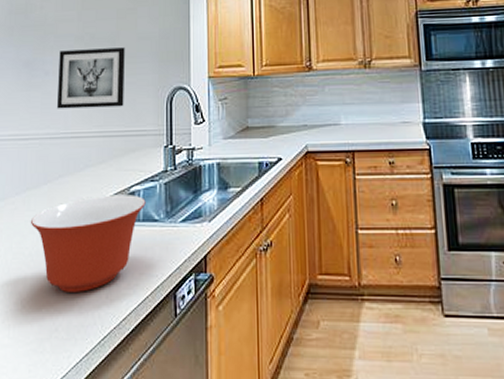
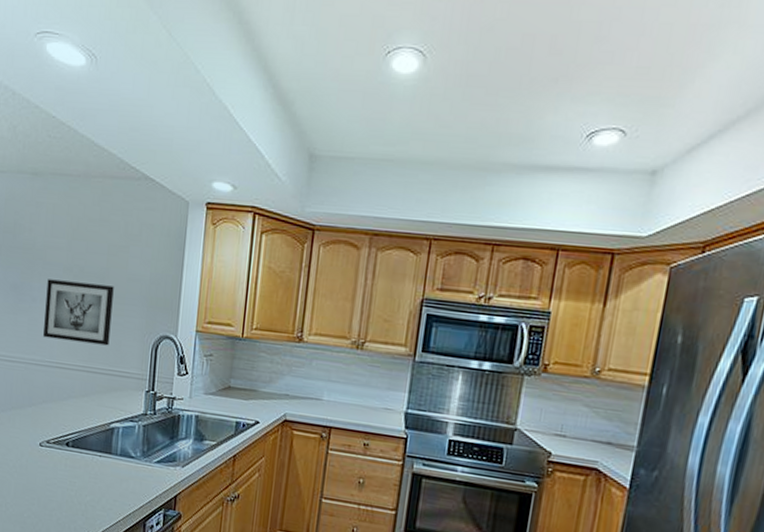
mixing bowl: present [30,194,146,292] -> none [14,425,124,507]

